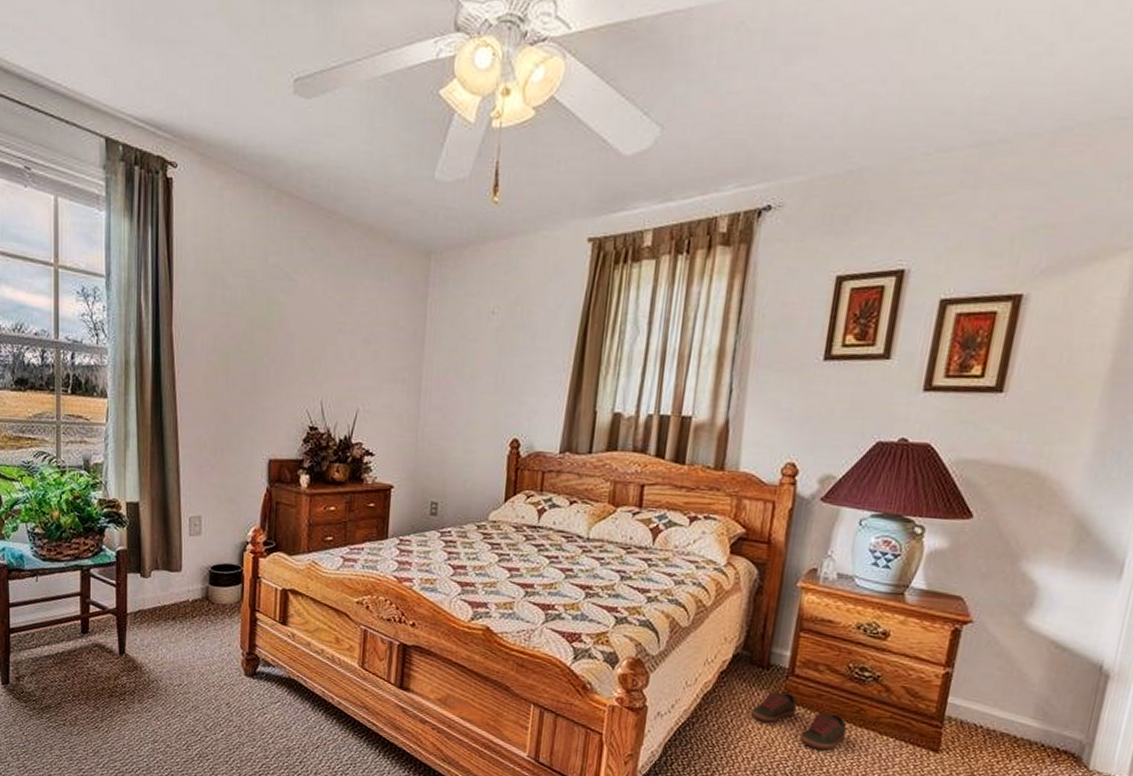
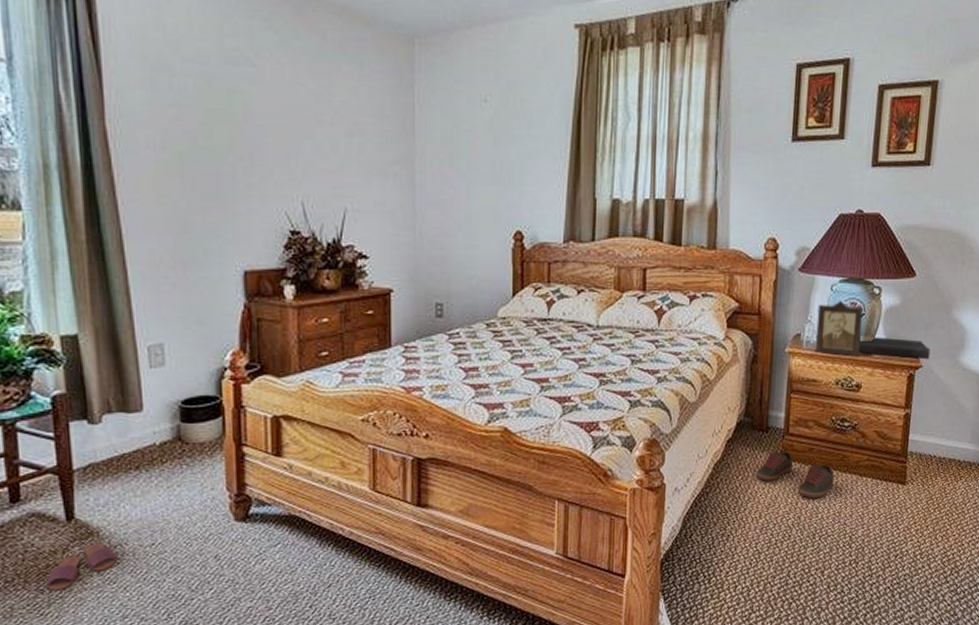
slippers: none [101,676,153,711] -> present [46,543,117,591]
photo frame: none [833,537,898,602] -> present [815,301,863,357]
book: none [889,580,986,615] -> present [858,337,931,360]

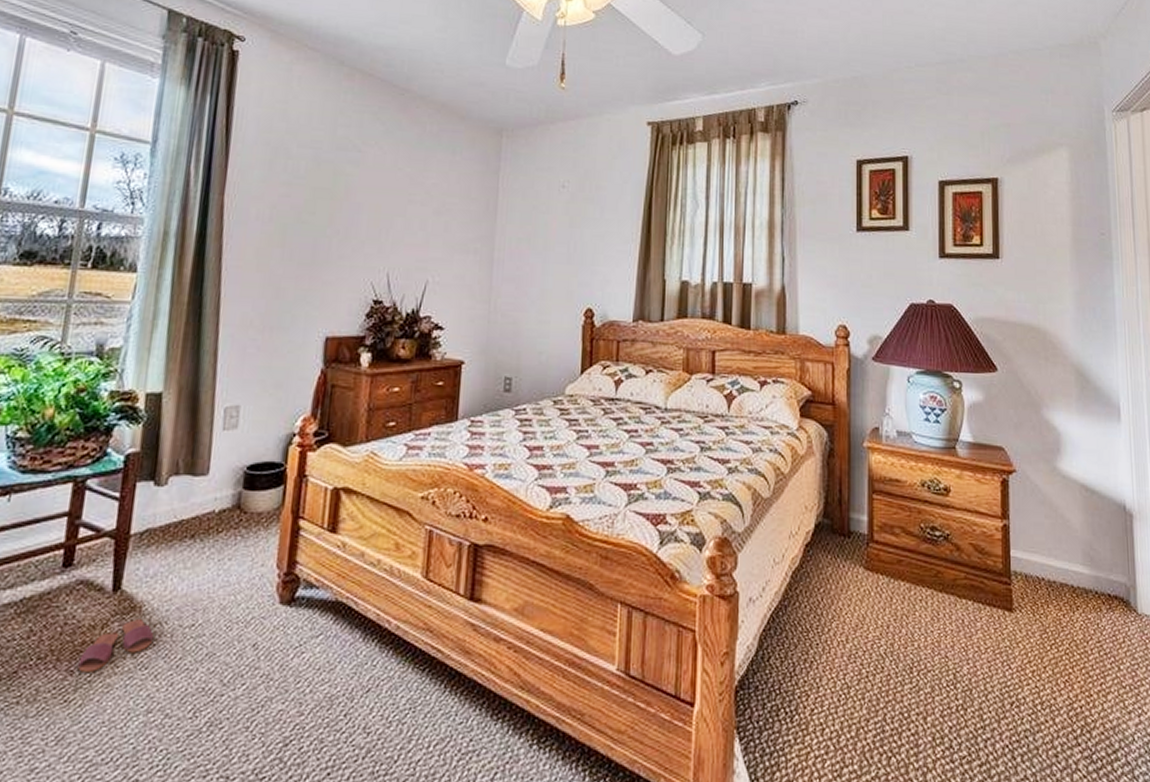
shoe: present [755,450,834,499] -> none [838,560,929,622]
photo frame: present [815,301,863,357] -> none [895,393,946,456]
book: present [858,337,931,360] -> none [943,435,1023,464]

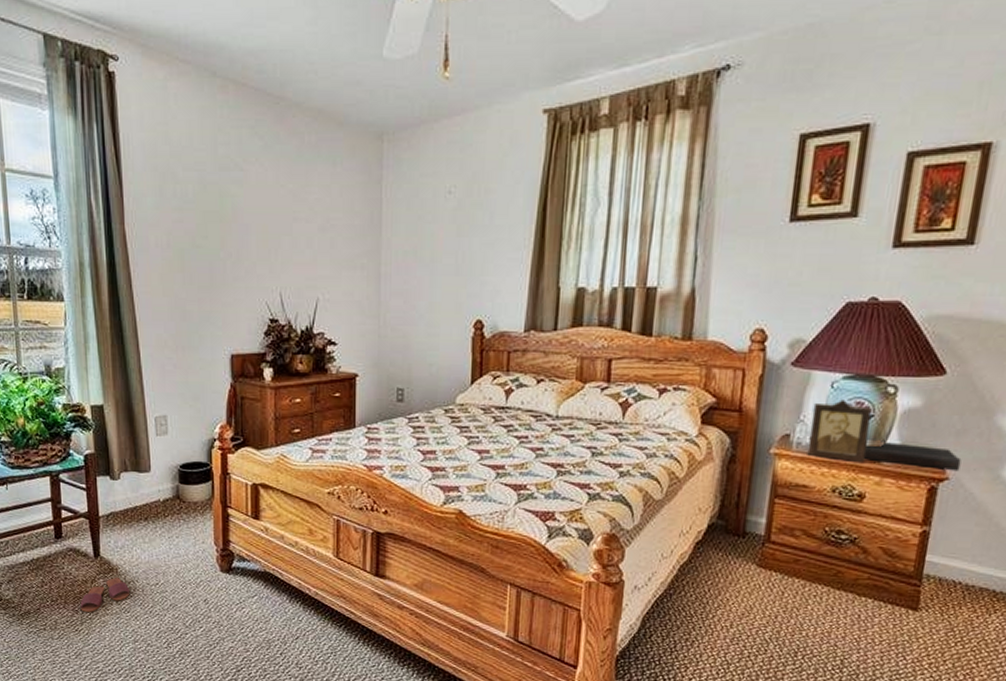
photo frame: none [895,393,946,456] -> present [807,399,872,463]
book: none [943,435,1023,464] -> present [864,442,962,472]

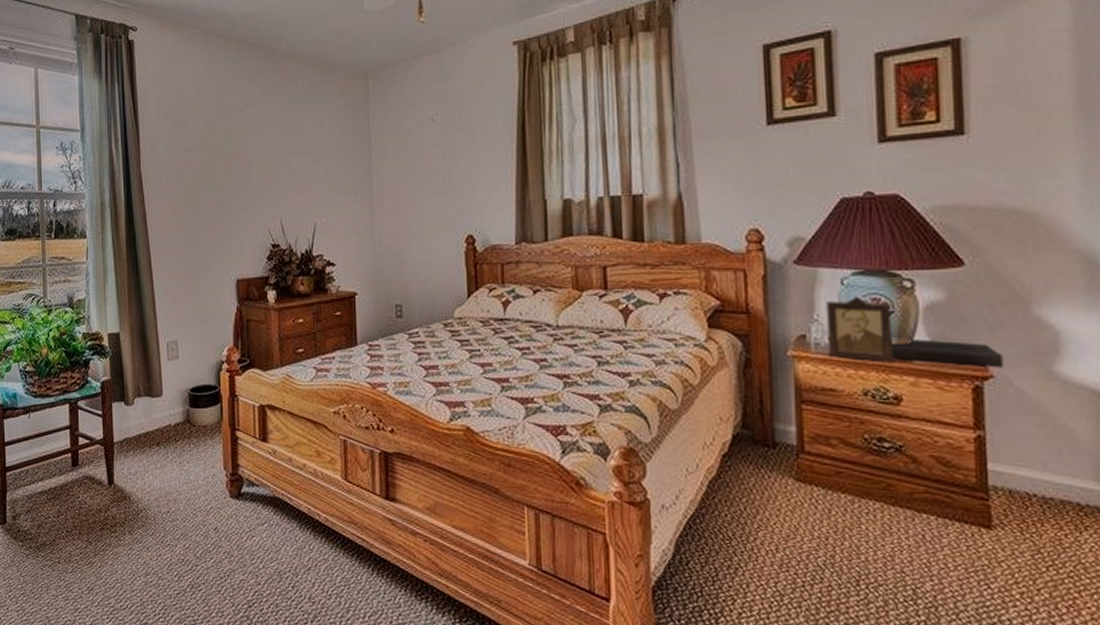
slippers: present [80,578,131,613] -> none [94,506,143,544]

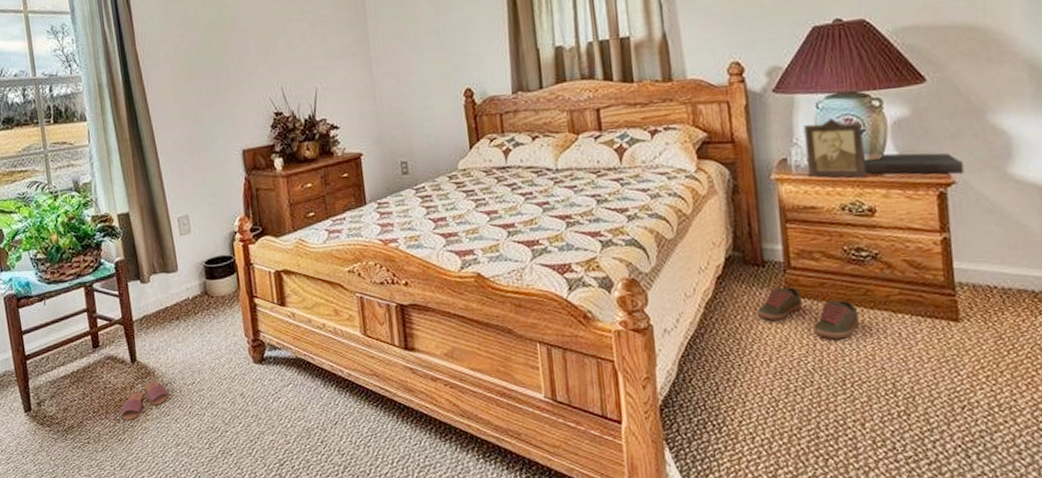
slippers: none [94,506,143,544] -> present [121,381,169,421]
shoe: none [764,472,878,535] -> present [756,286,860,339]

